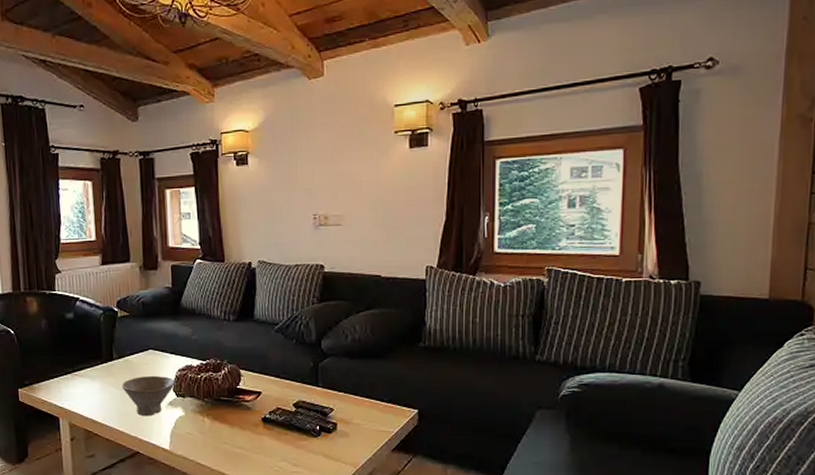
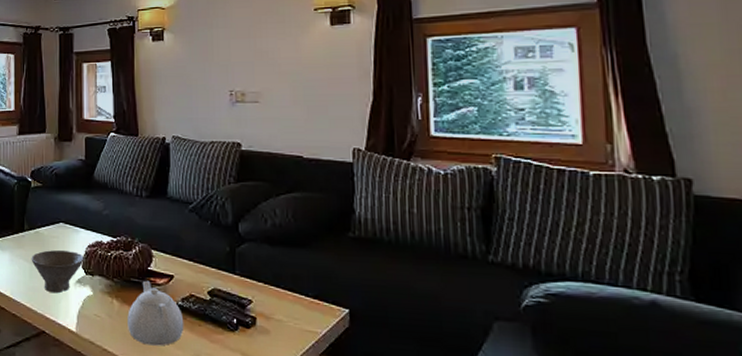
teapot: none [218,398,272,456] -> present [127,280,184,346]

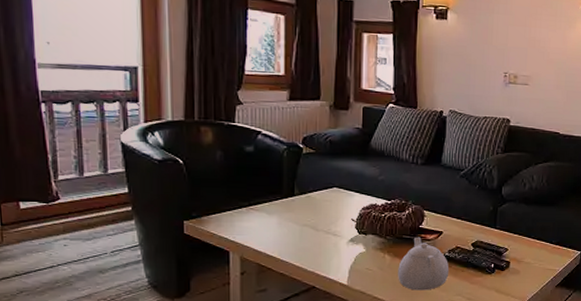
bowl: present [31,249,84,294] -> none [301,212,358,252]

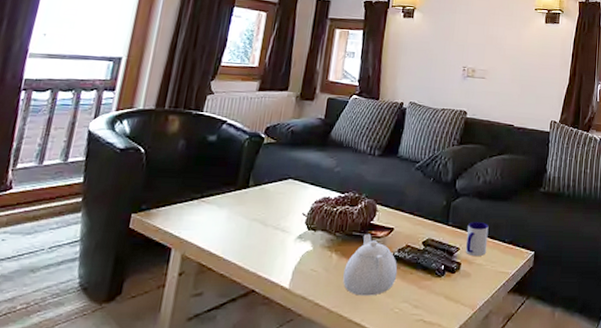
mug: none [513,225,536,256] -> present [465,222,489,257]

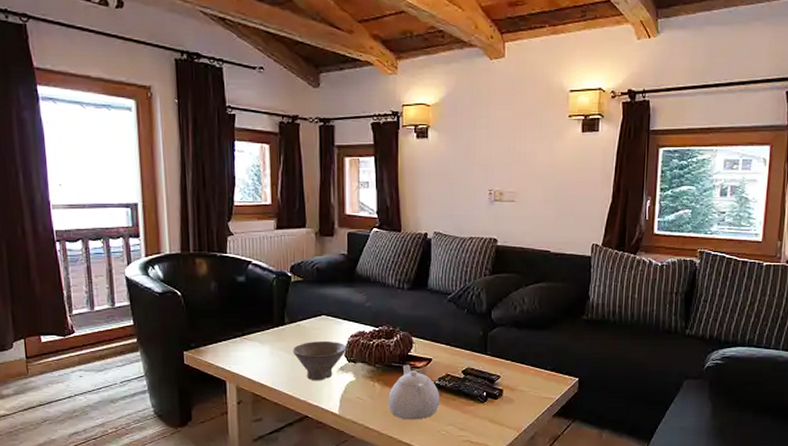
bowl: none [251,206,309,250] -> present [292,340,347,381]
mug: present [465,222,489,257] -> none [506,351,529,384]

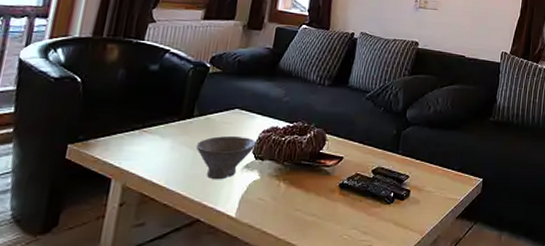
teapot: present [388,364,440,420] -> none [291,162,347,223]

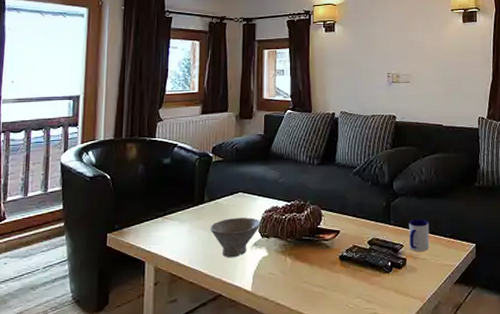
mug: none [414,150,439,184] -> present [408,219,430,252]

